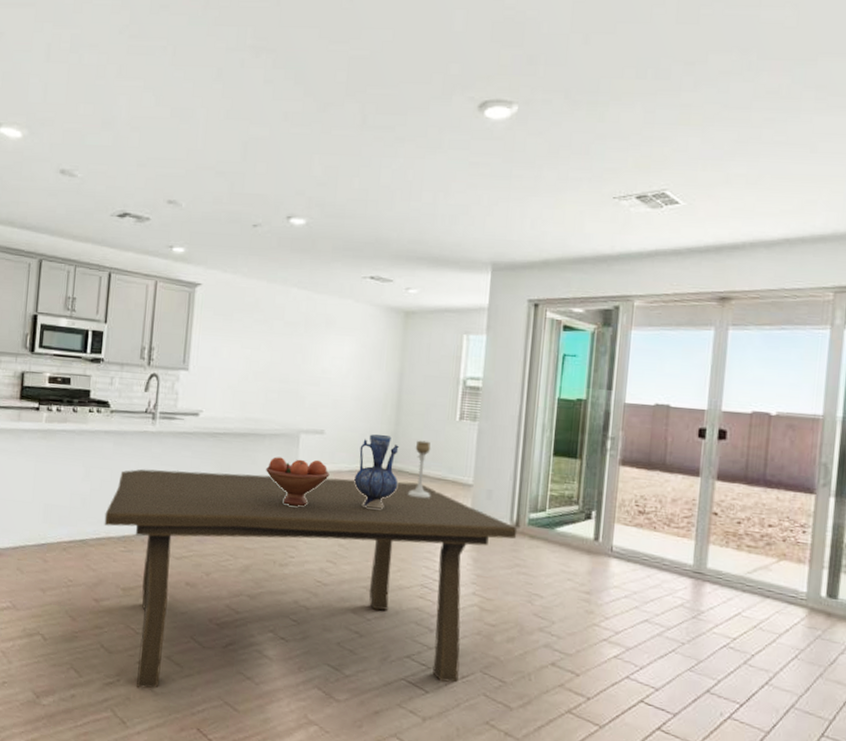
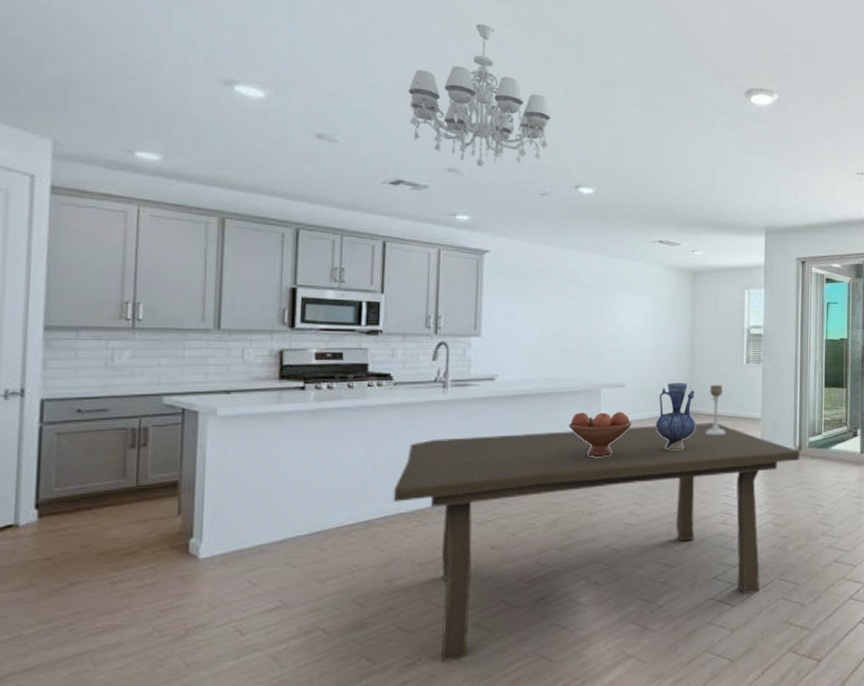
chandelier: none [137,50,267,198] -> present [408,23,551,167]

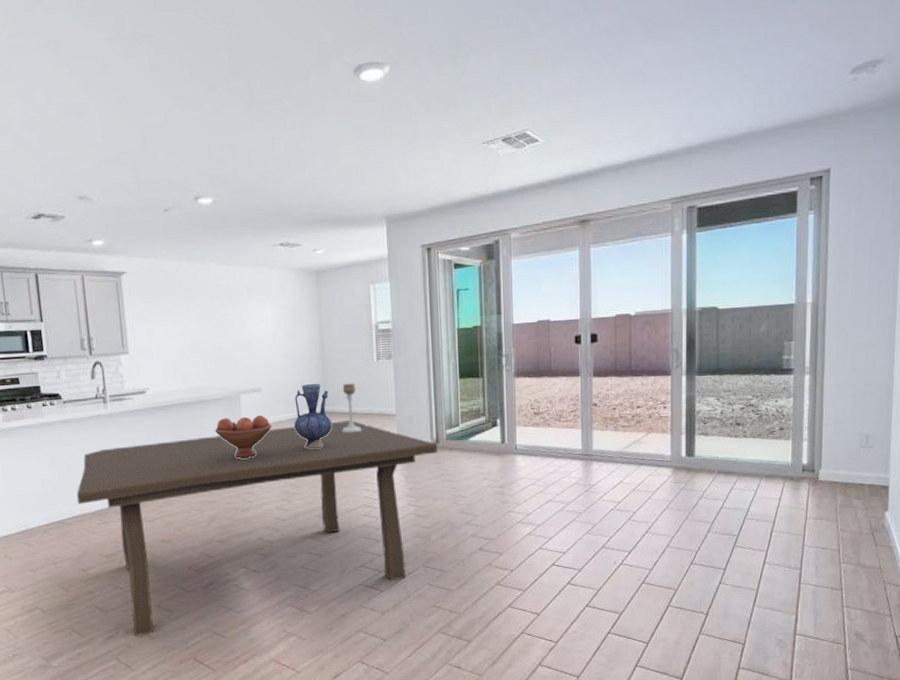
chandelier: present [408,23,551,167] -> none [34,43,165,191]

